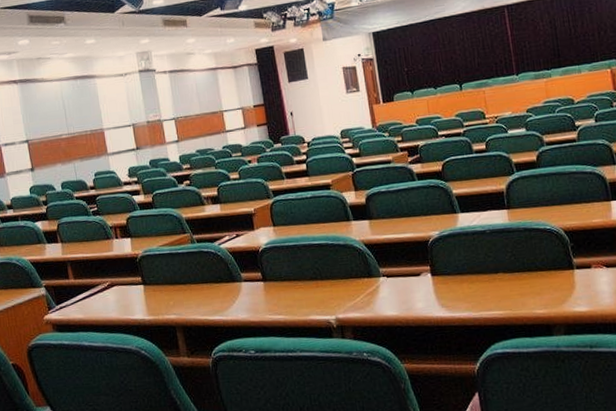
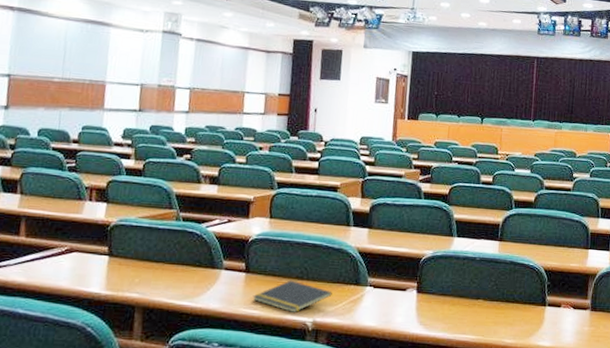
notepad: none [274,282,348,314] -> present [252,280,332,314]

